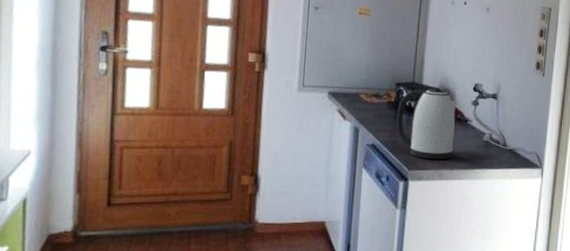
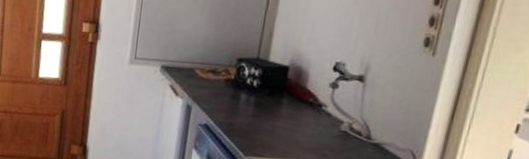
kettle: present [397,88,457,159] -> none [234,65,311,148]

